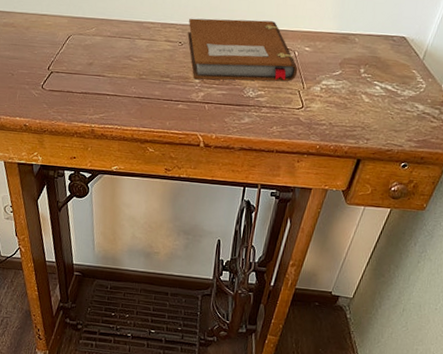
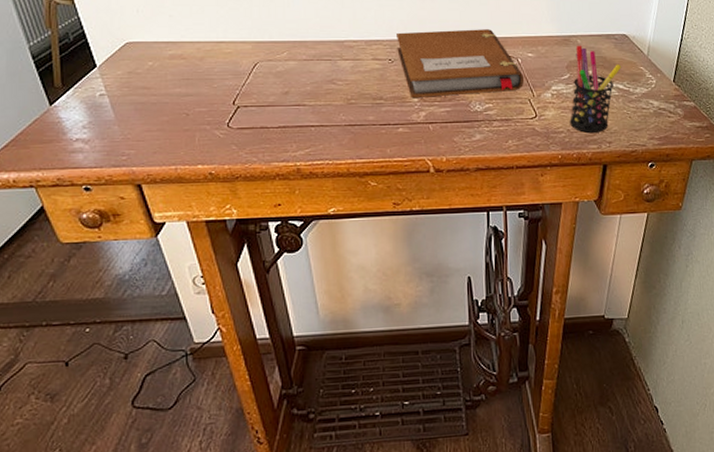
pen holder: none [333,43,394,129] -> present [570,45,622,133]

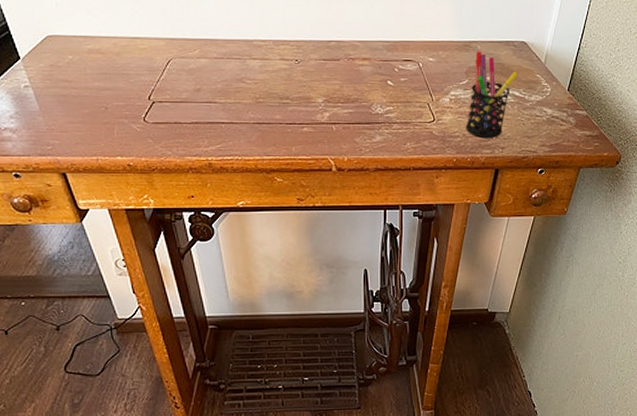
notebook: present [397,29,523,99] -> none [303,32,423,99]

